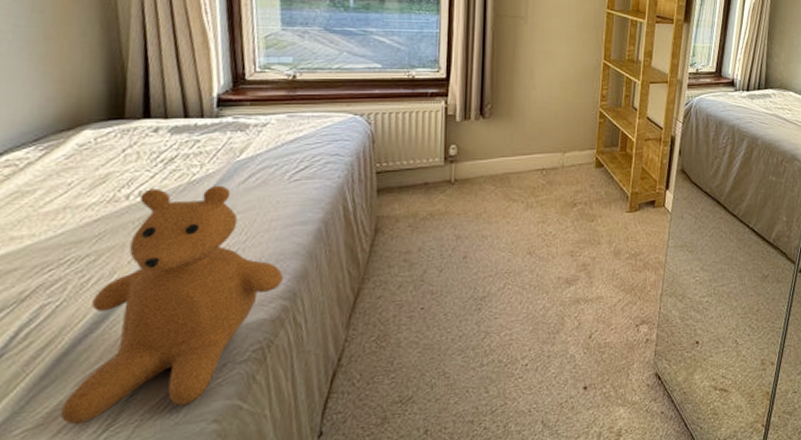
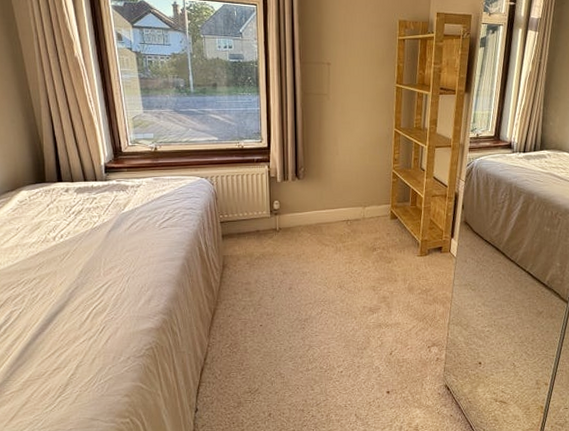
teddy bear: present [61,185,284,426] -> none [32,230,162,391]

